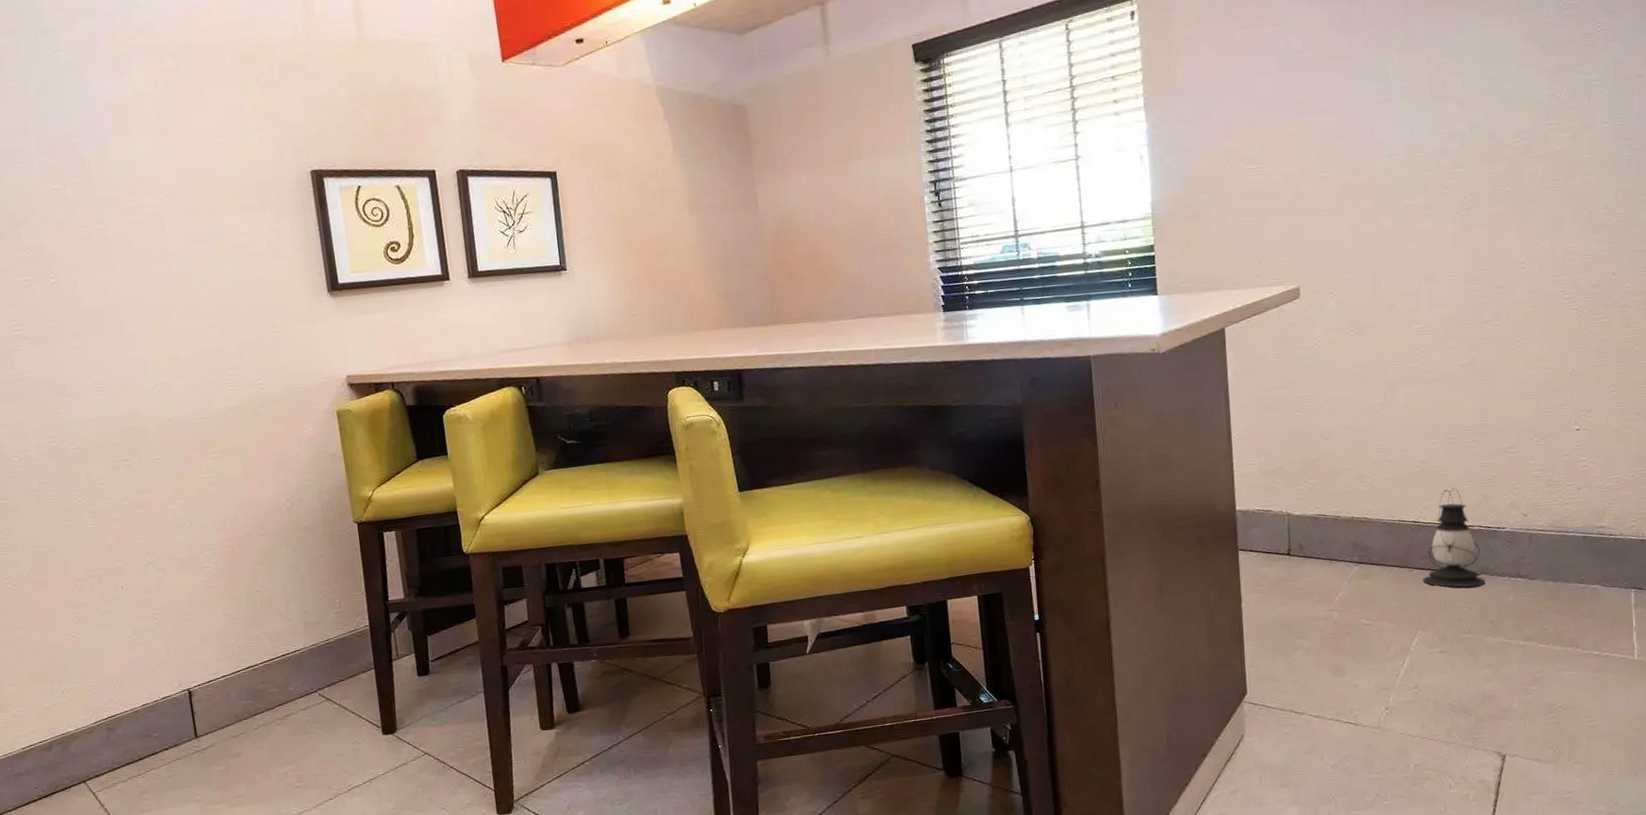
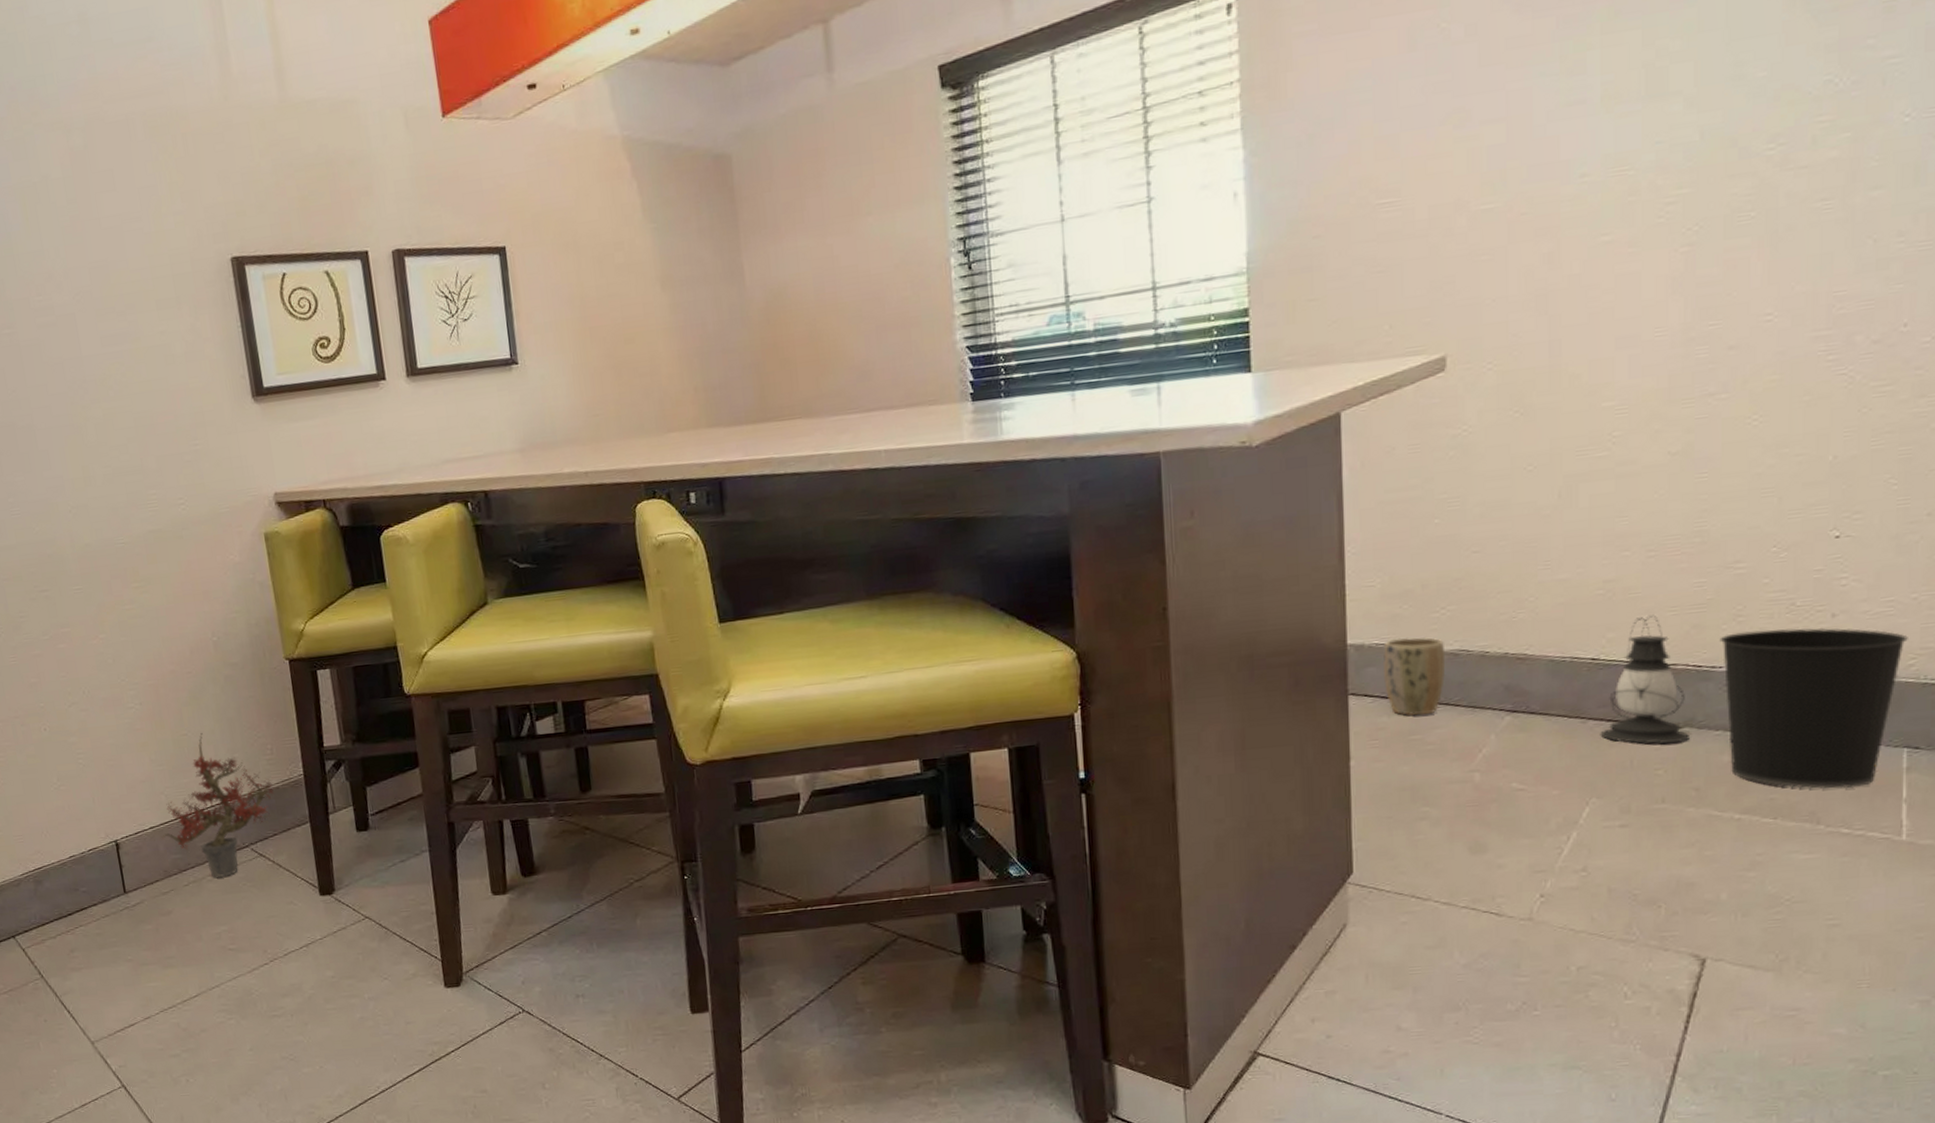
potted plant: none [234,589,342,721] -> present [162,733,274,878]
plant pot: none [1263,505,1309,566] -> present [1383,637,1445,715]
wastebasket: none [1502,498,1630,621] -> present [1719,628,1908,789]

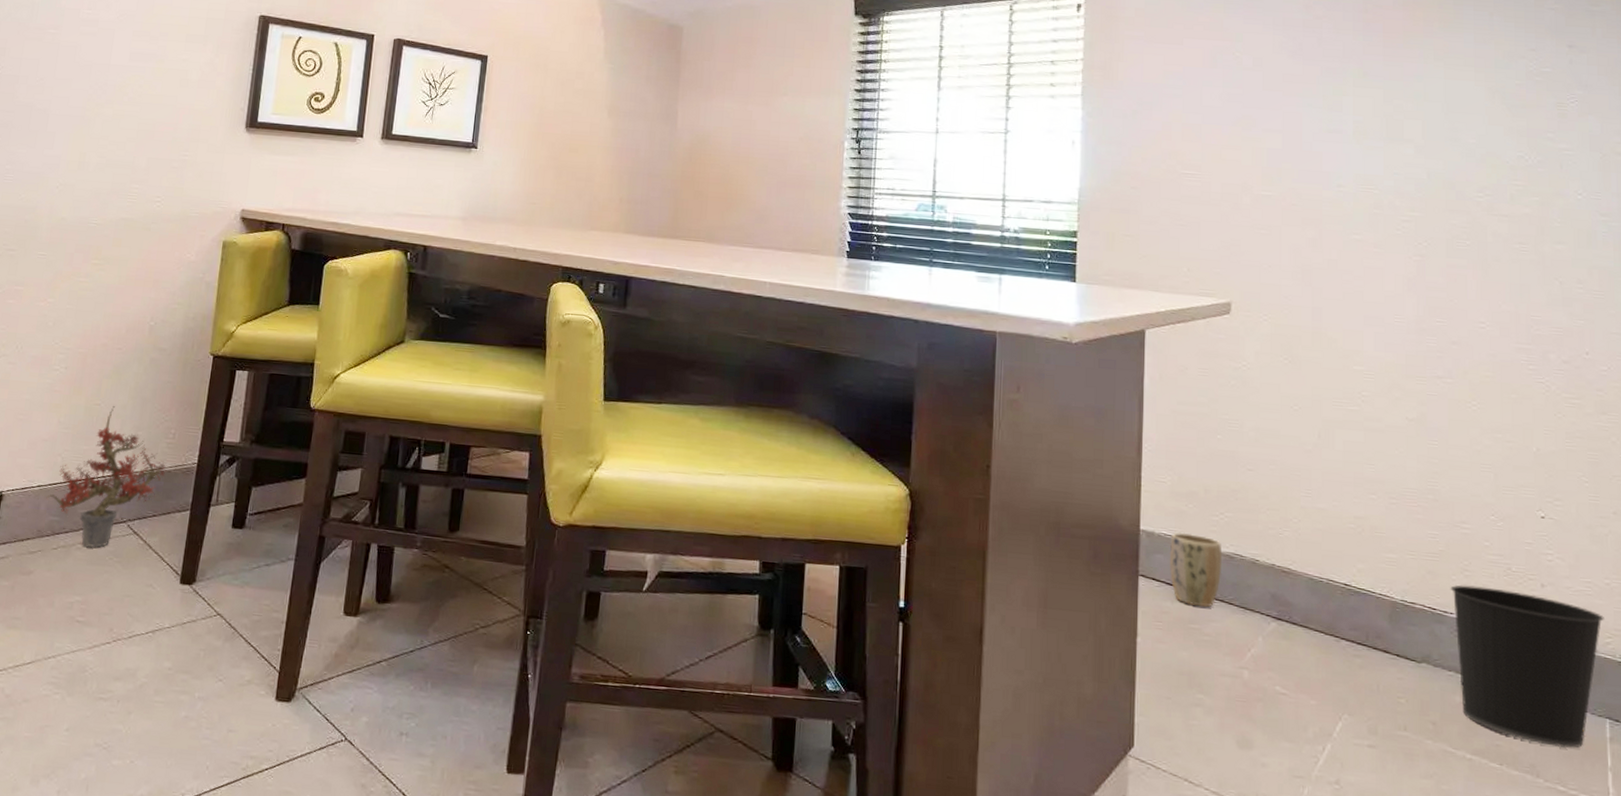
lantern: present [1600,614,1689,744] -> none [1351,554,1427,676]

